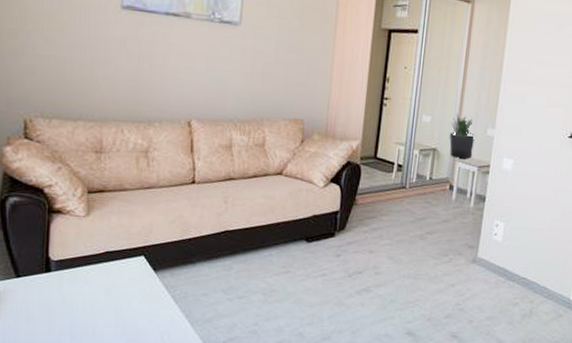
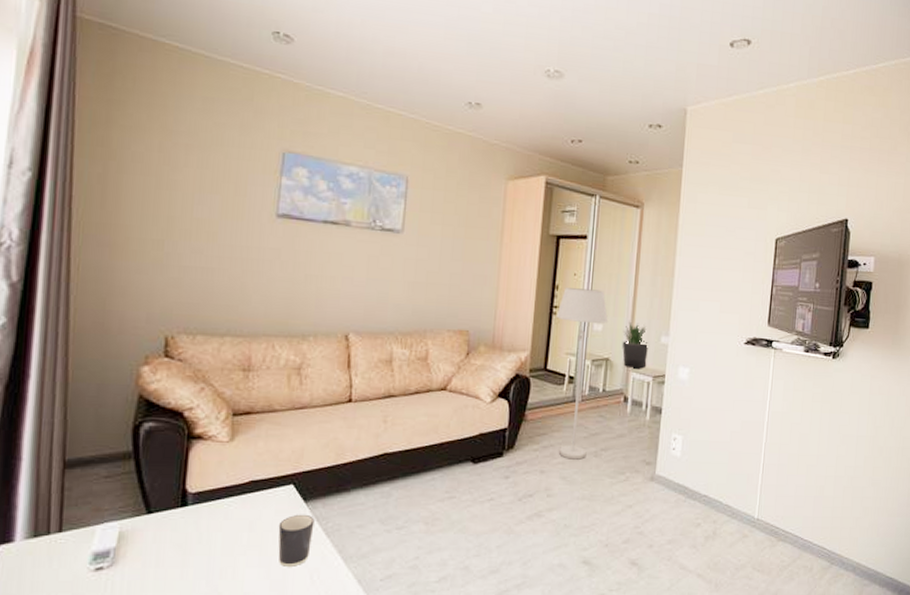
mug: none [132,282,164,328] -> present [278,514,315,567]
floor lamp: none [386,80,436,242] -> present [556,288,608,460]

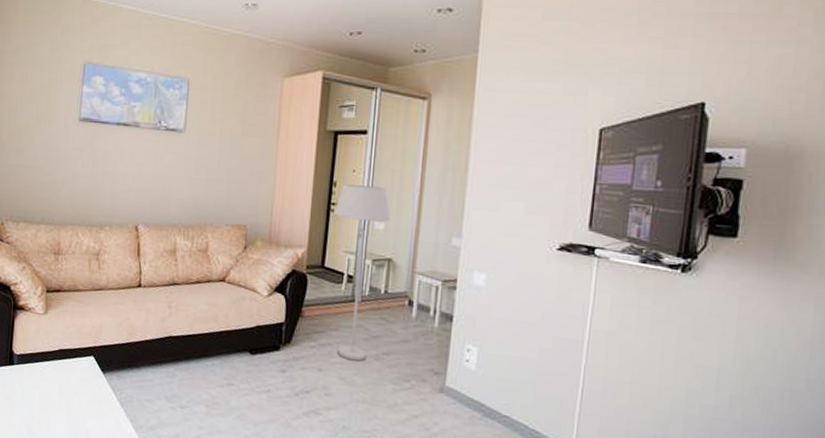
mug: present [278,514,315,567] -> none [82,383,111,429]
planter: present [622,322,648,369] -> none [407,221,437,272]

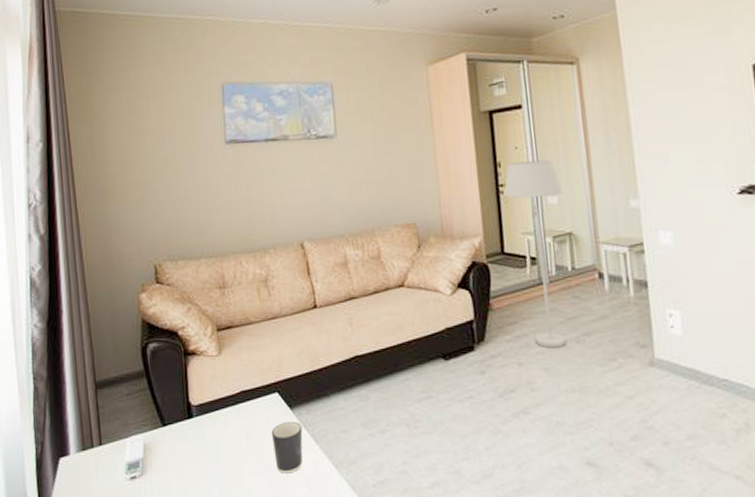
mug: none [82,383,111,429] -> present [271,421,303,473]

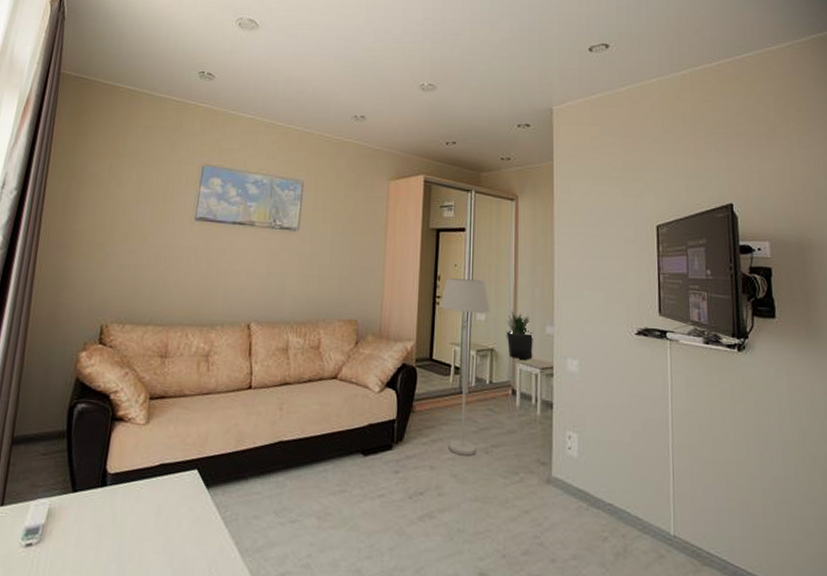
mug: present [271,421,303,473] -> none [180,500,215,556]
planter: none [584,189,618,241] -> present [507,312,533,360]

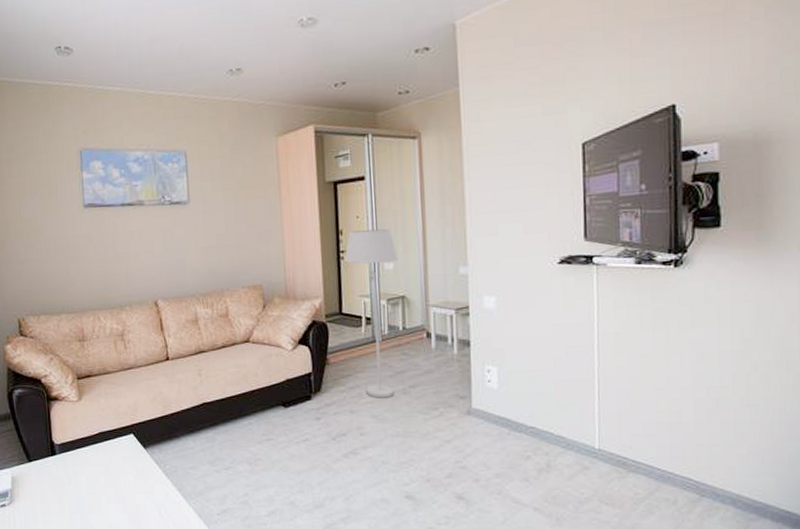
planter: present [507,312,533,360] -> none [417,257,447,304]

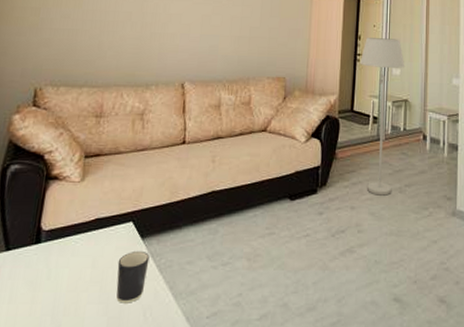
mug: none [127,458,156,503] -> present [116,250,150,303]

